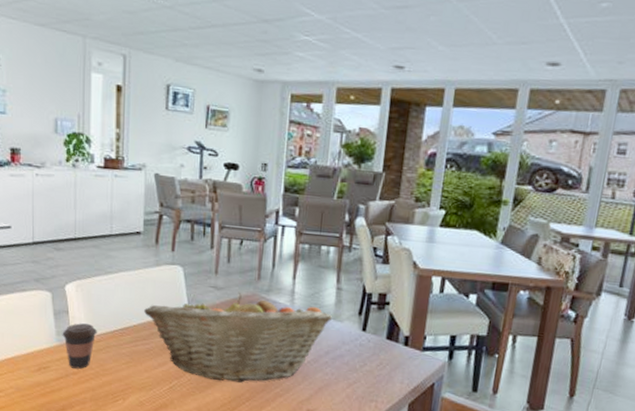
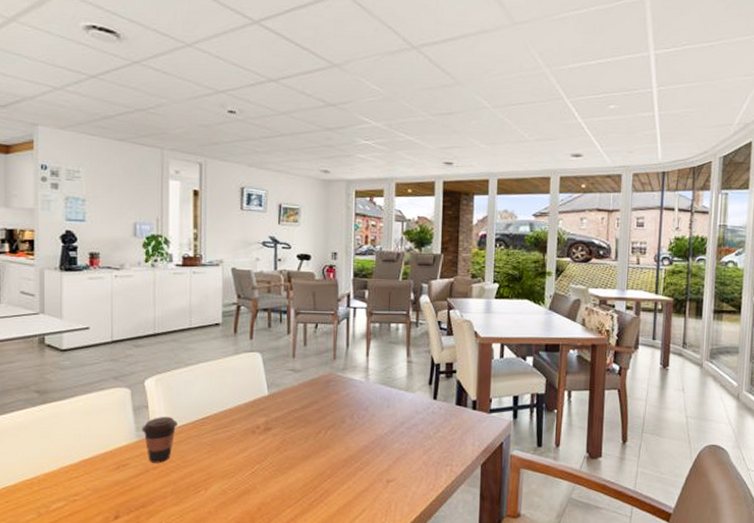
fruit basket: present [144,293,332,383] -> none [225,374,405,460]

